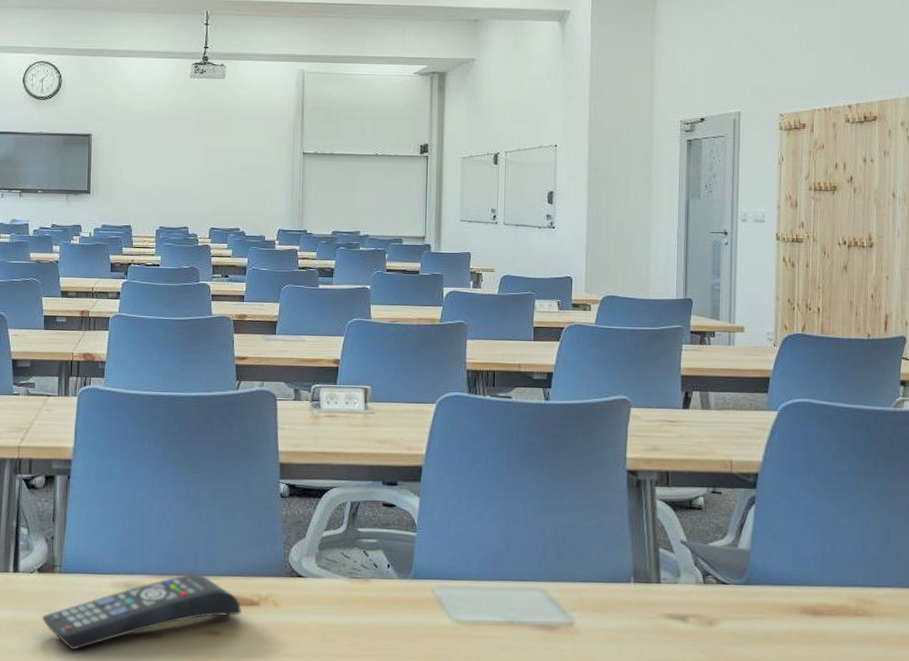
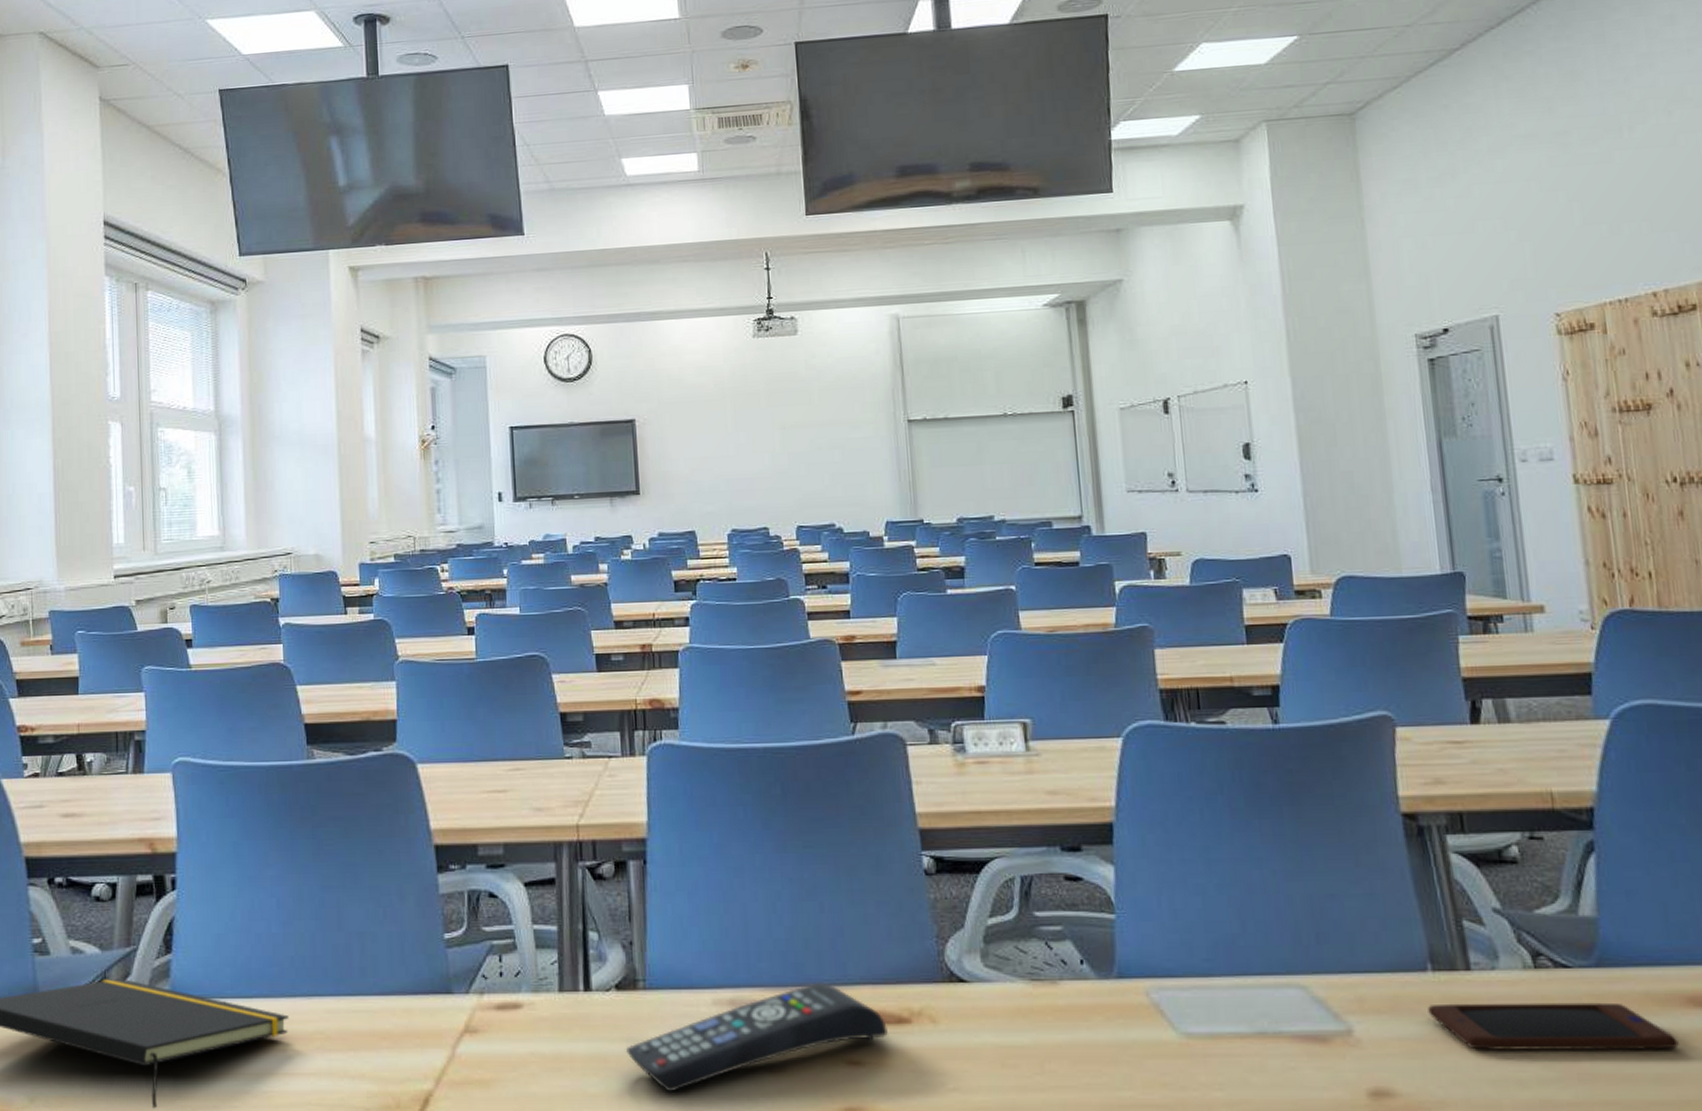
smartphone: none [627,606,793,643] -> present [1427,1002,1679,1050]

